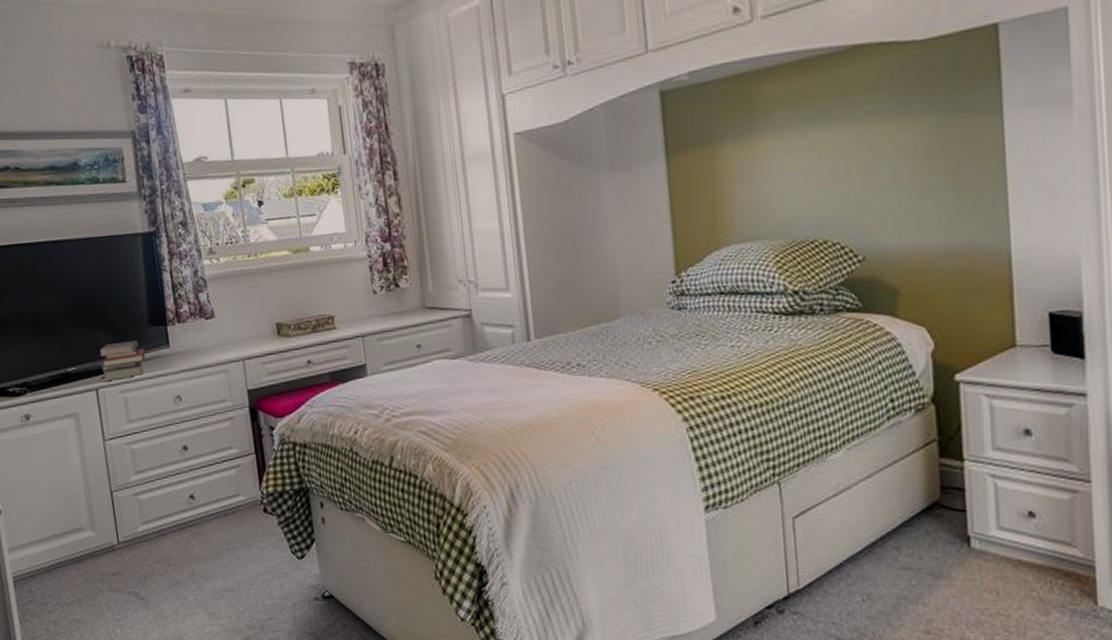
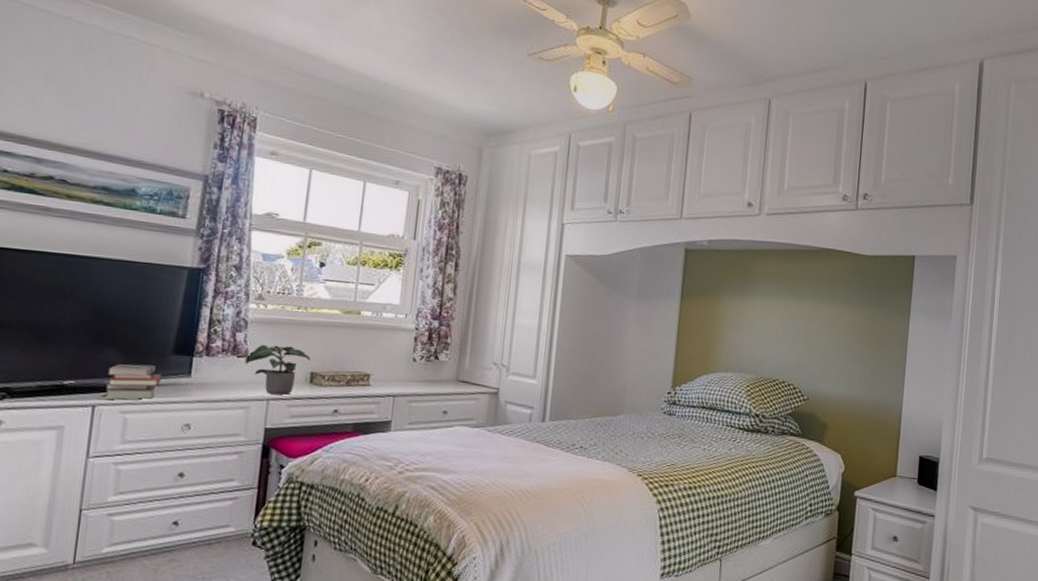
potted plant: none [212,298,272,354] -> present [245,344,310,396]

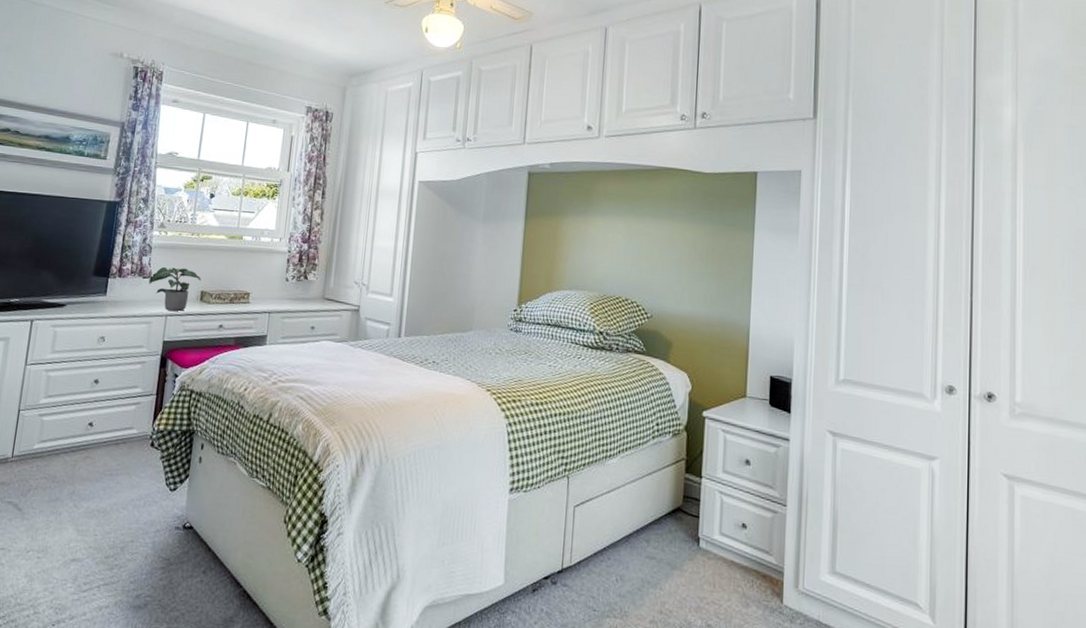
books: present [98,364,163,401] -> none [35,284,85,317]

